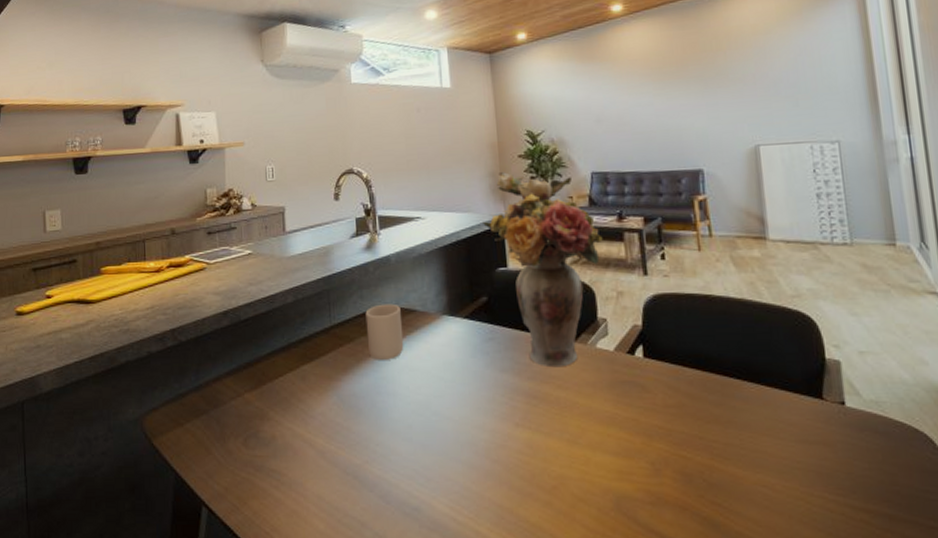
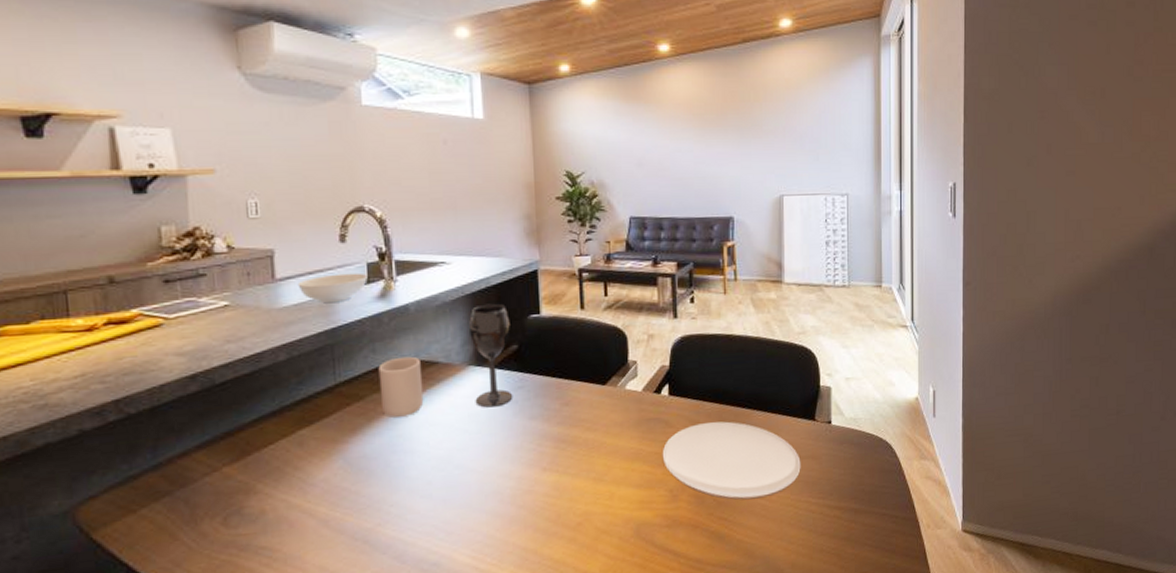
bowl: none [302,226,356,254] -> present [297,272,368,304]
wine glass: none [442,256,485,357] -> present [469,303,513,408]
flower arrangement: present [483,172,603,368] -> none [515,215,637,411]
plate: none [639,391,810,485] -> present [662,421,801,500]

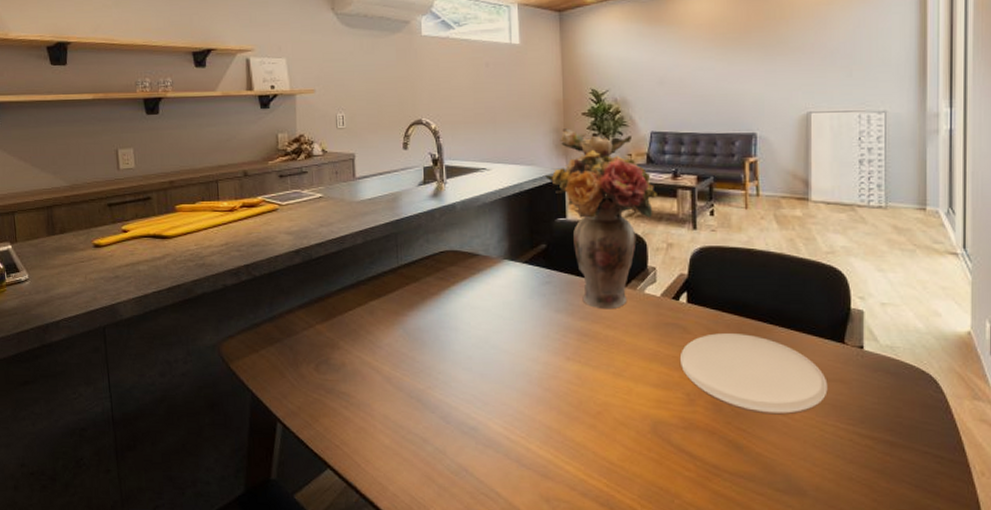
bowl: present [297,272,368,304] -> none [371,175,424,199]
cup: present [378,356,424,418] -> none [431,247,467,298]
wine glass: present [469,303,513,408] -> none [505,206,542,298]
flower arrangement: none [515,215,637,411] -> present [545,128,657,310]

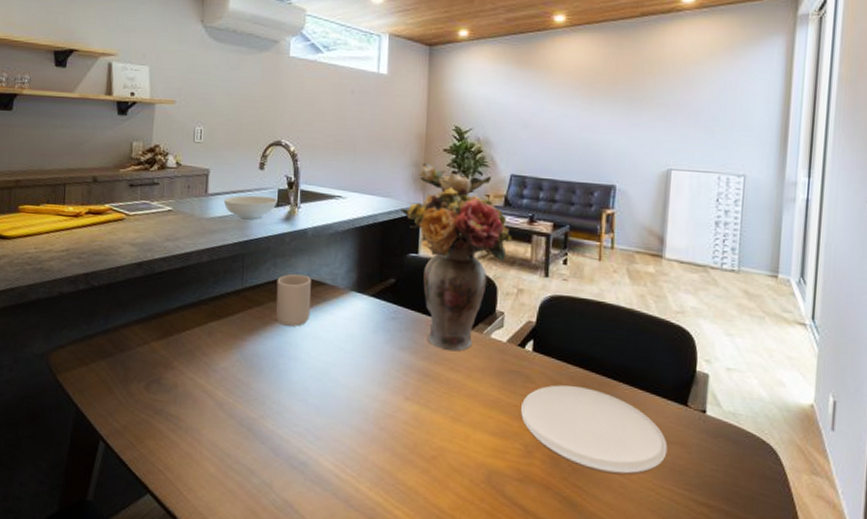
bowl: none [371,175,424,199] -> present [223,195,277,220]
cup: none [431,247,467,298] -> present [275,273,312,327]

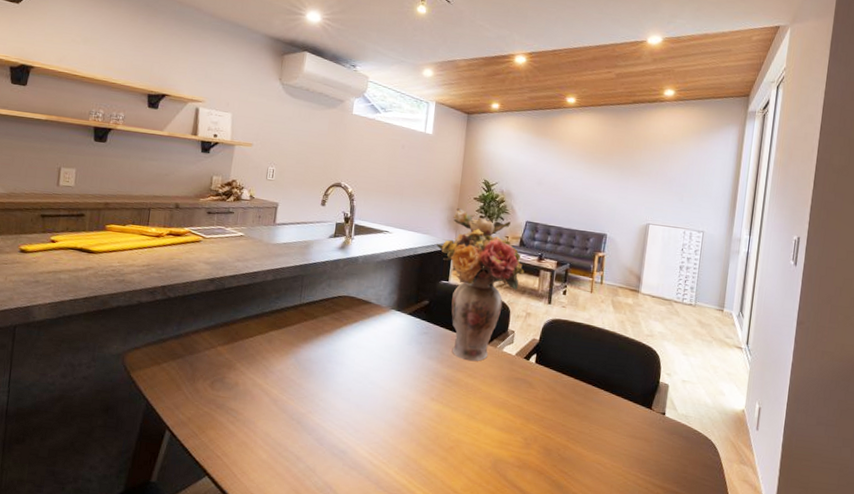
bowl: present [223,195,277,220] -> none [289,226,335,247]
cup: present [275,273,312,327] -> none [327,293,359,337]
plate: present [520,385,668,476] -> none [522,390,635,464]

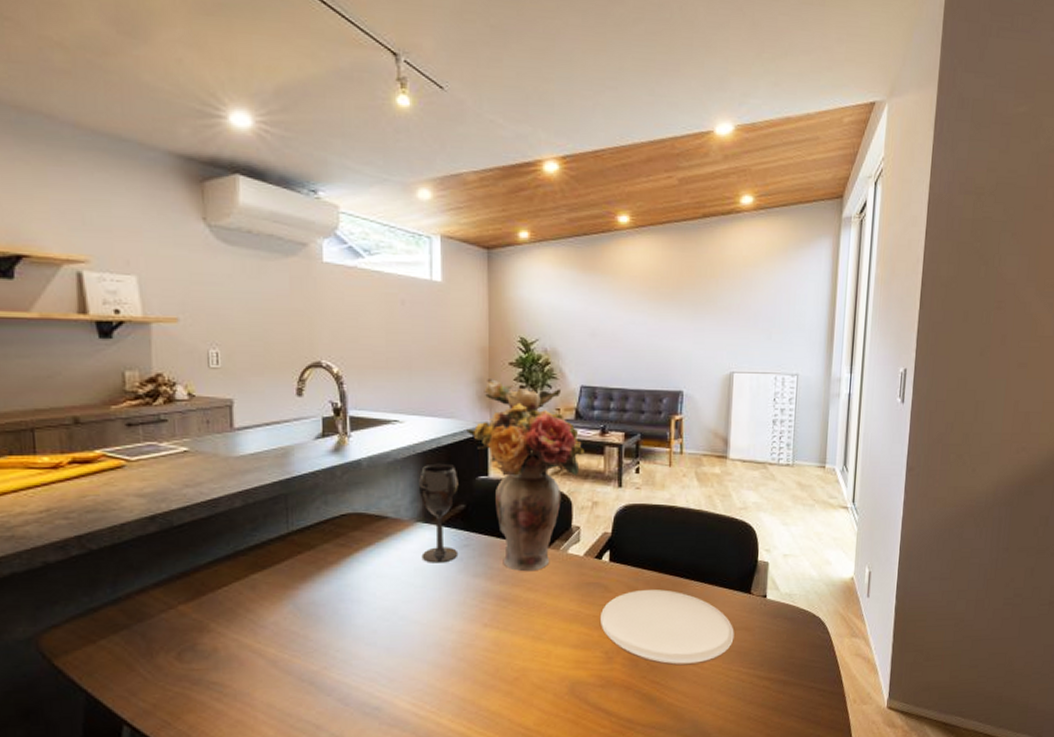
wine glass: none [392,266,426,344] -> present [419,463,459,563]
plate: none [522,390,635,464] -> present [599,589,734,666]

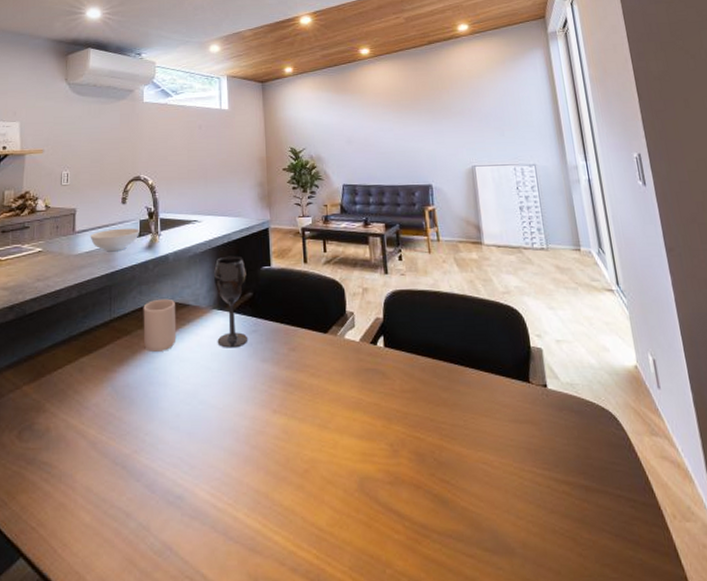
bowl: none [255,426,322,455] -> present [90,228,140,252]
cup: none [330,510,372,567] -> present [143,298,177,352]
flower arrangement: present [466,379,585,572] -> none [251,183,352,357]
plate: present [599,589,734,666] -> none [380,377,521,463]

